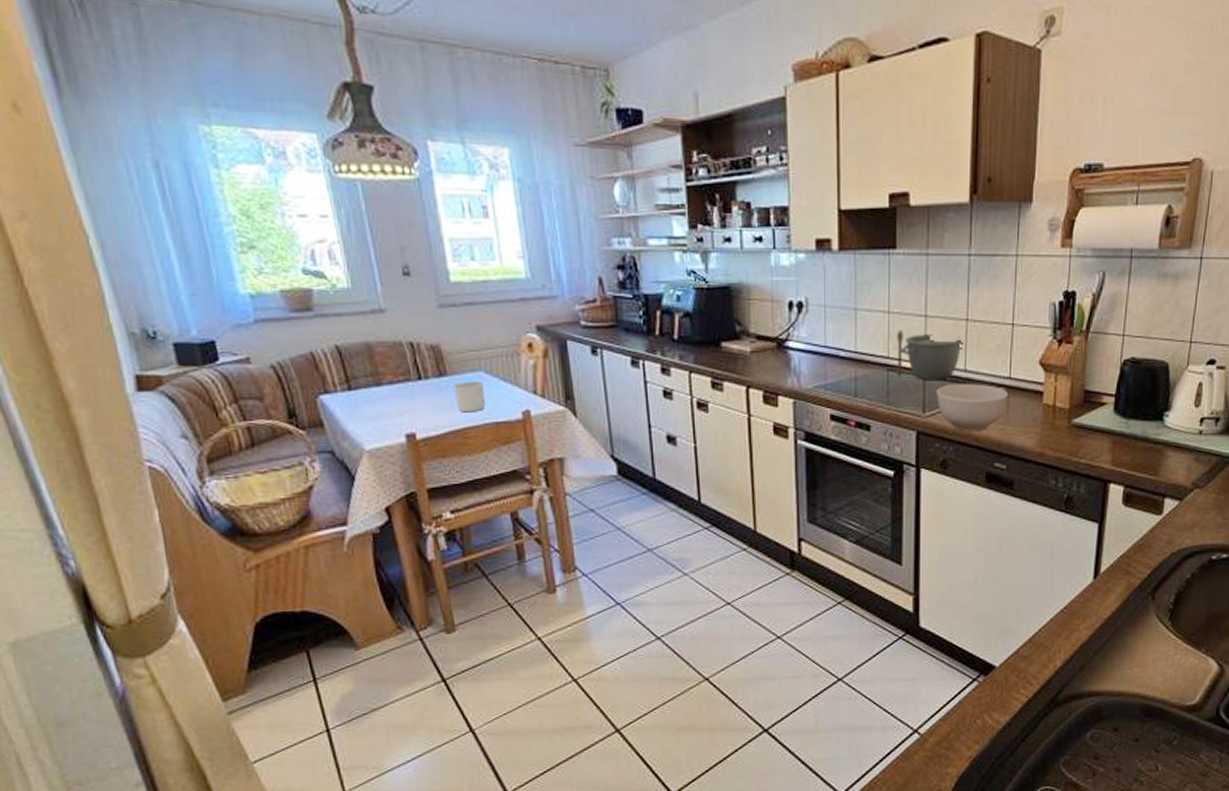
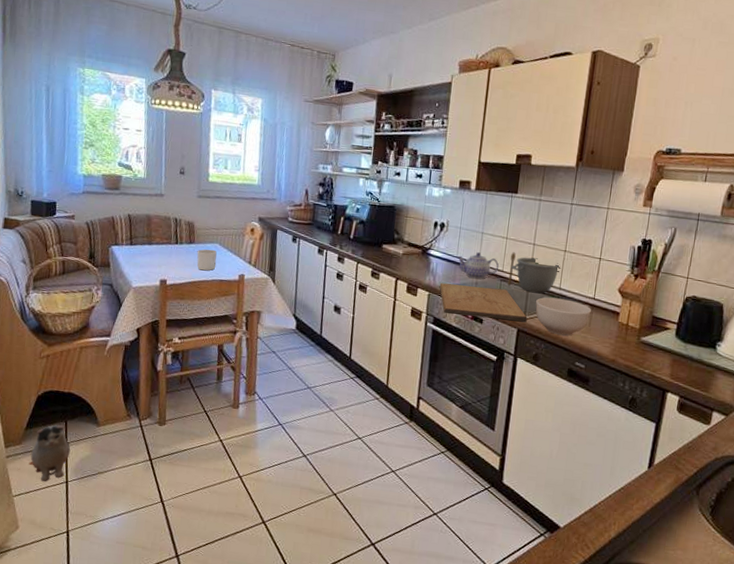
cat: none [252,657,324,735] -> present [19,425,71,481]
cutting board: none [807,382,928,425] -> present [439,283,527,323]
teapot: none [825,336,884,373] -> present [456,252,499,280]

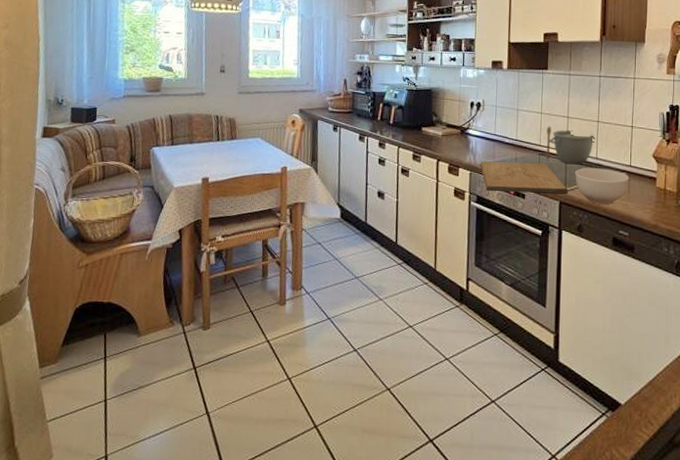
cat: present [19,425,71,481] -> none [54,338,110,401]
mug: present [196,249,217,271] -> none [238,144,259,166]
teapot: present [456,252,499,280] -> none [494,128,537,155]

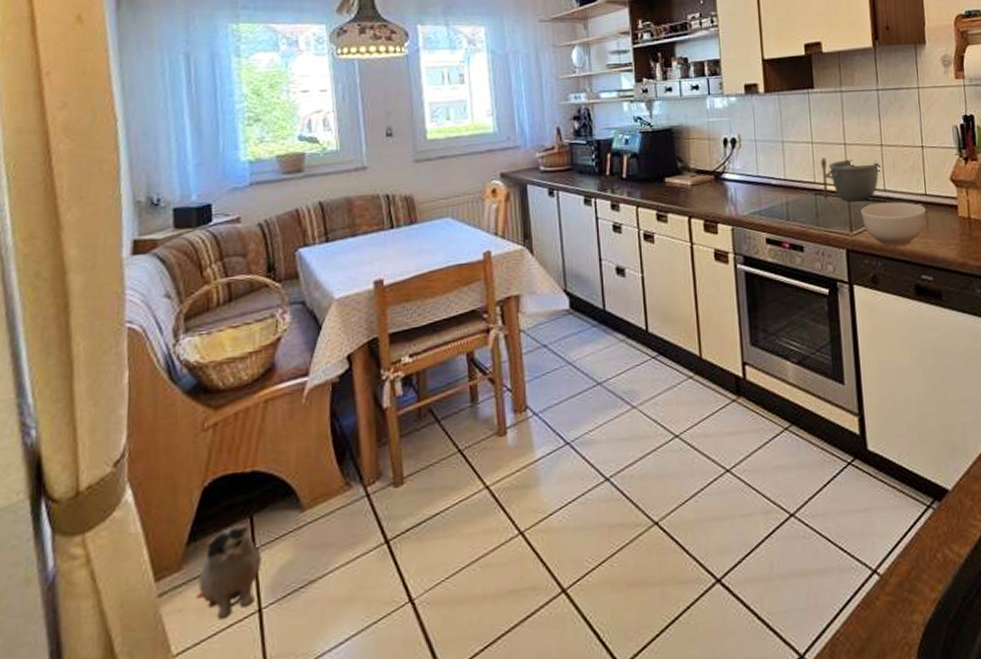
cat: none [54,338,110,401] -> present [181,524,262,619]
cutting board: present [480,161,568,194] -> none [743,204,855,249]

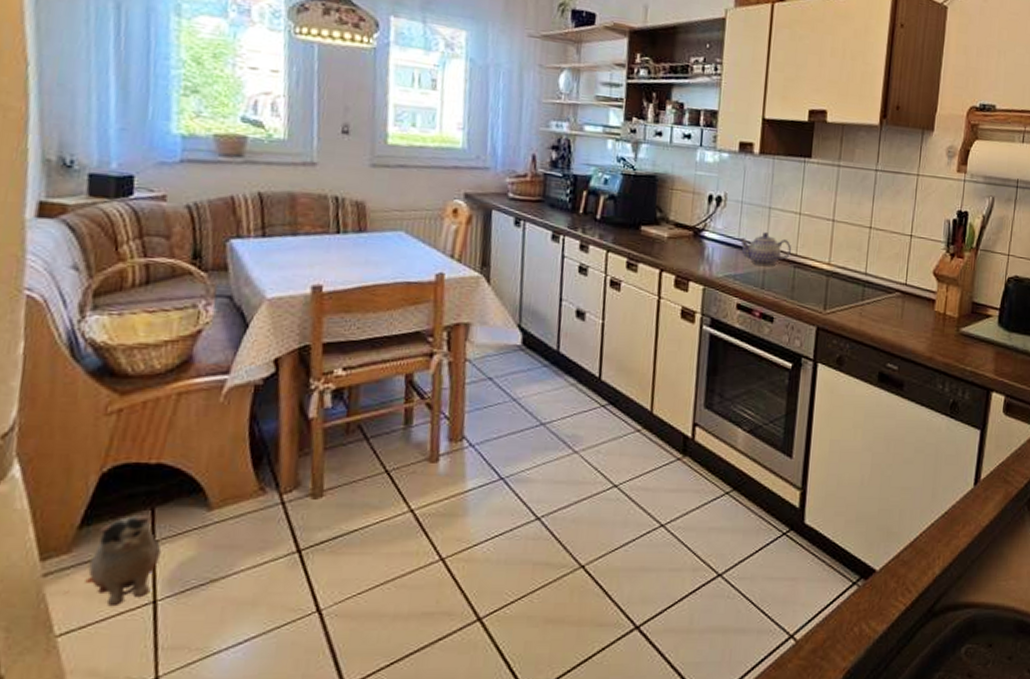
teapot: none [757,165,810,199] -> present [738,232,792,267]
cooking pot: present [821,157,881,202] -> none [803,231,866,282]
bowl: present [861,201,926,247] -> none [837,285,903,332]

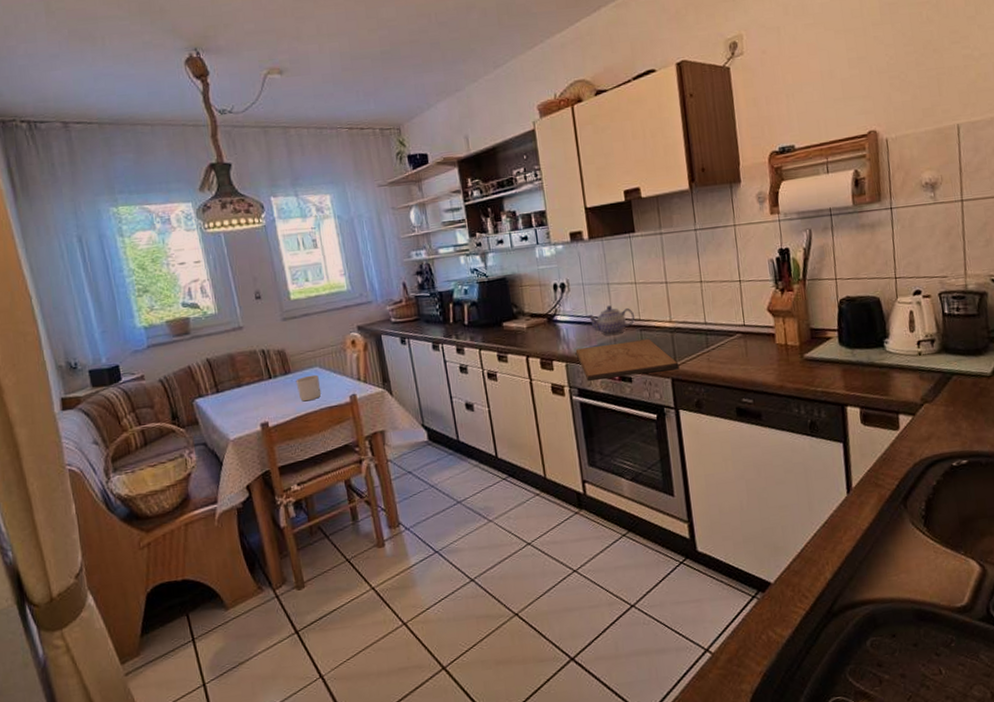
cat: present [67,515,162,605] -> none [144,620,201,691]
mug: none [369,239,402,271] -> present [295,374,322,402]
cutting board: none [717,273,828,318] -> present [575,339,679,382]

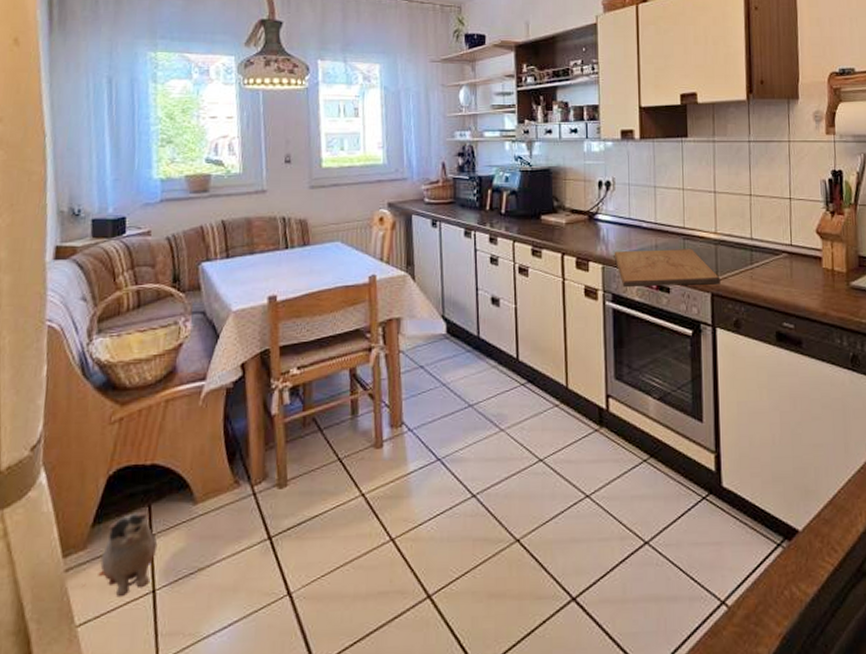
cat: none [144,620,201,691] -> present [84,512,158,596]
mug: present [295,374,322,402] -> none [313,249,340,277]
teapot: present [586,305,635,336] -> none [629,210,680,242]

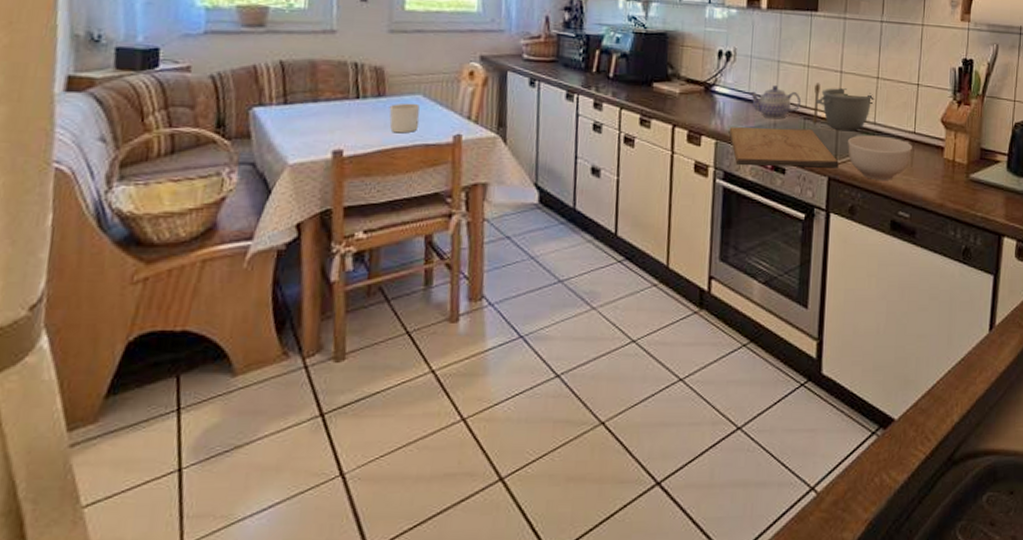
cat: present [84,512,158,596] -> none [94,383,187,474]
mug: none [313,249,340,277] -> present [388,103,420,134]
teapot: none [629,210,680,242] -> present [748,85,802,120]
cooking pot: none [691,204,749,248] -> present [813,83,874,132]
bowl: none [727,250,791,293] -> present [848,135,912,180]

